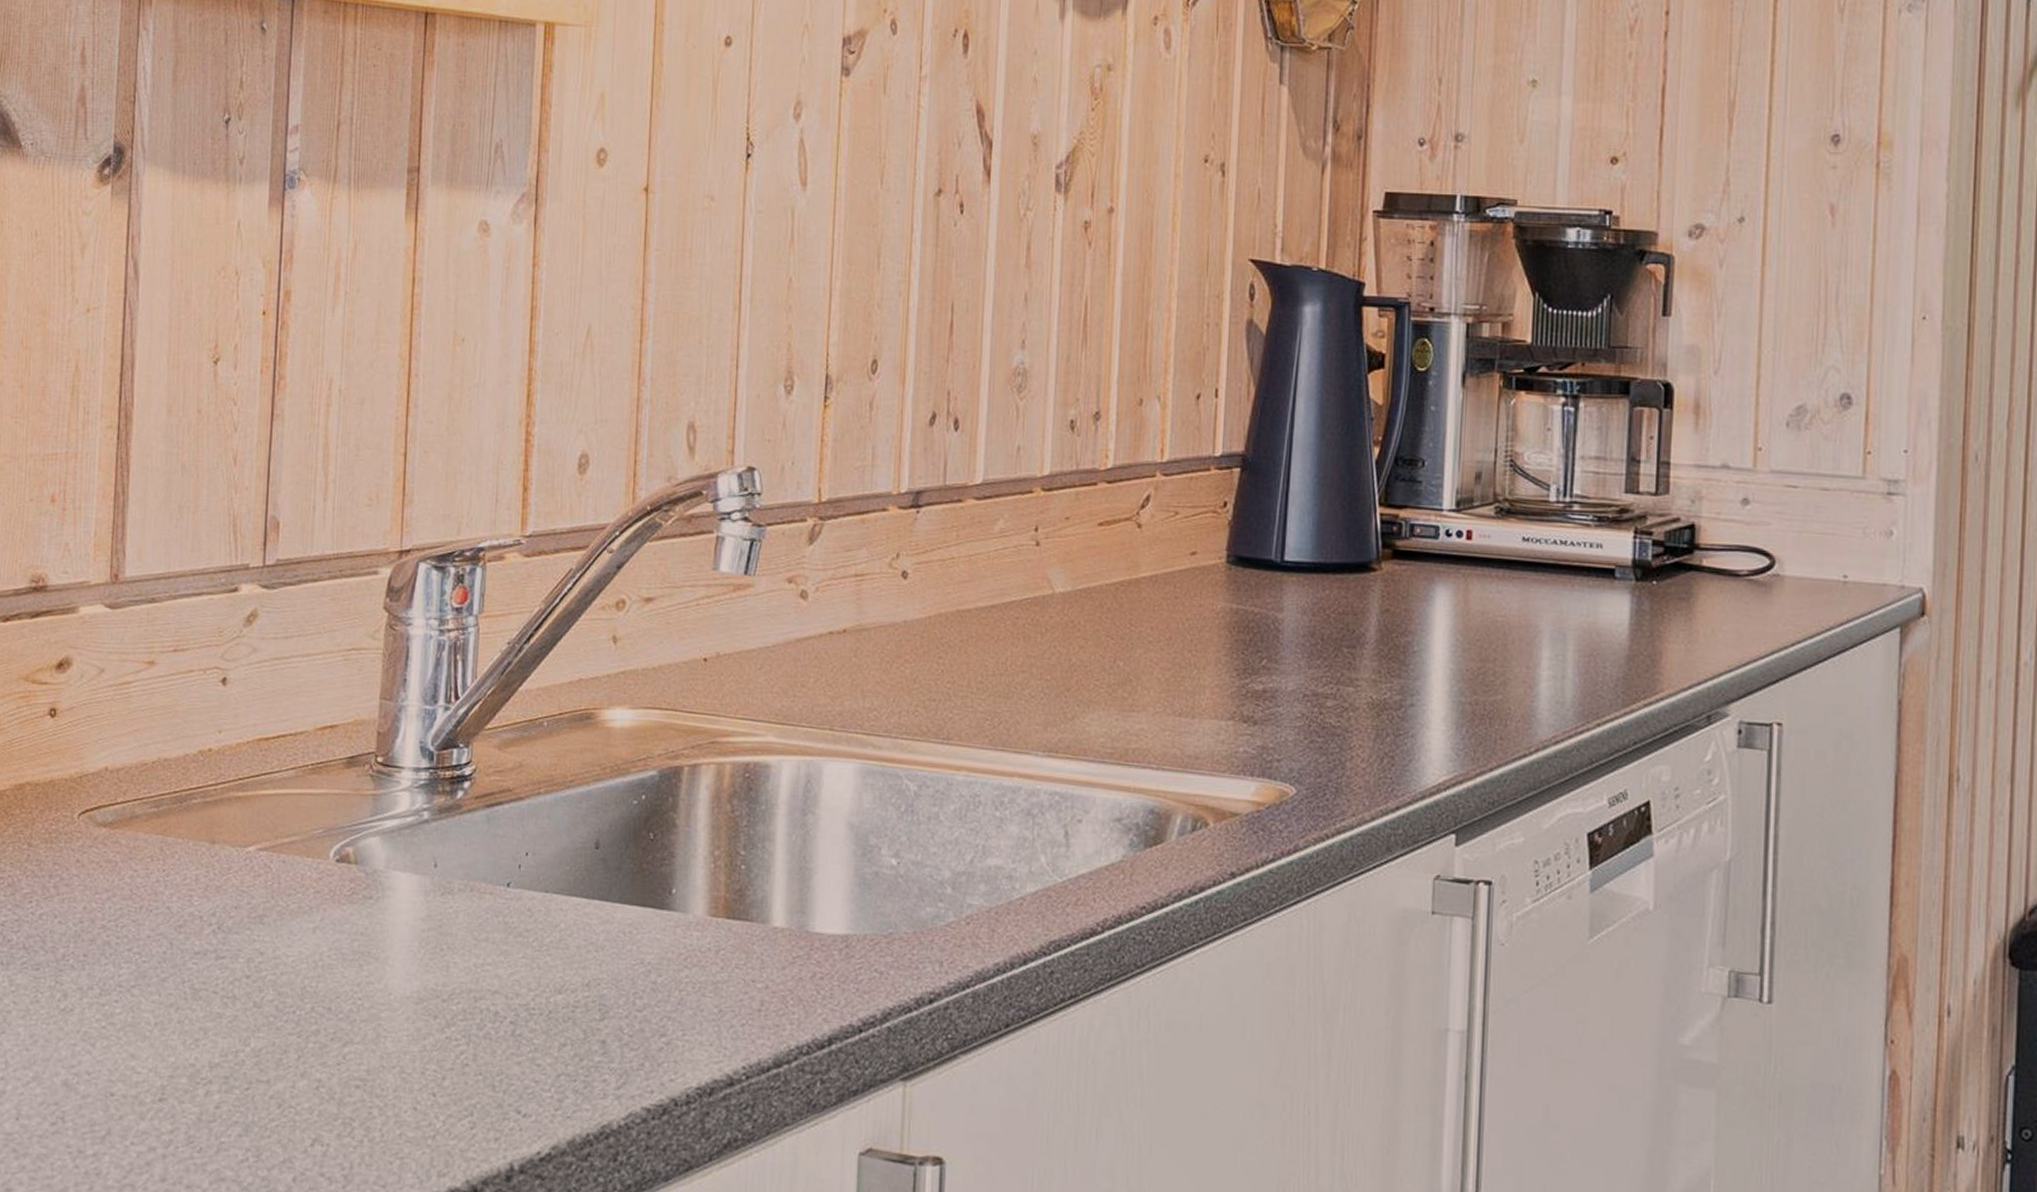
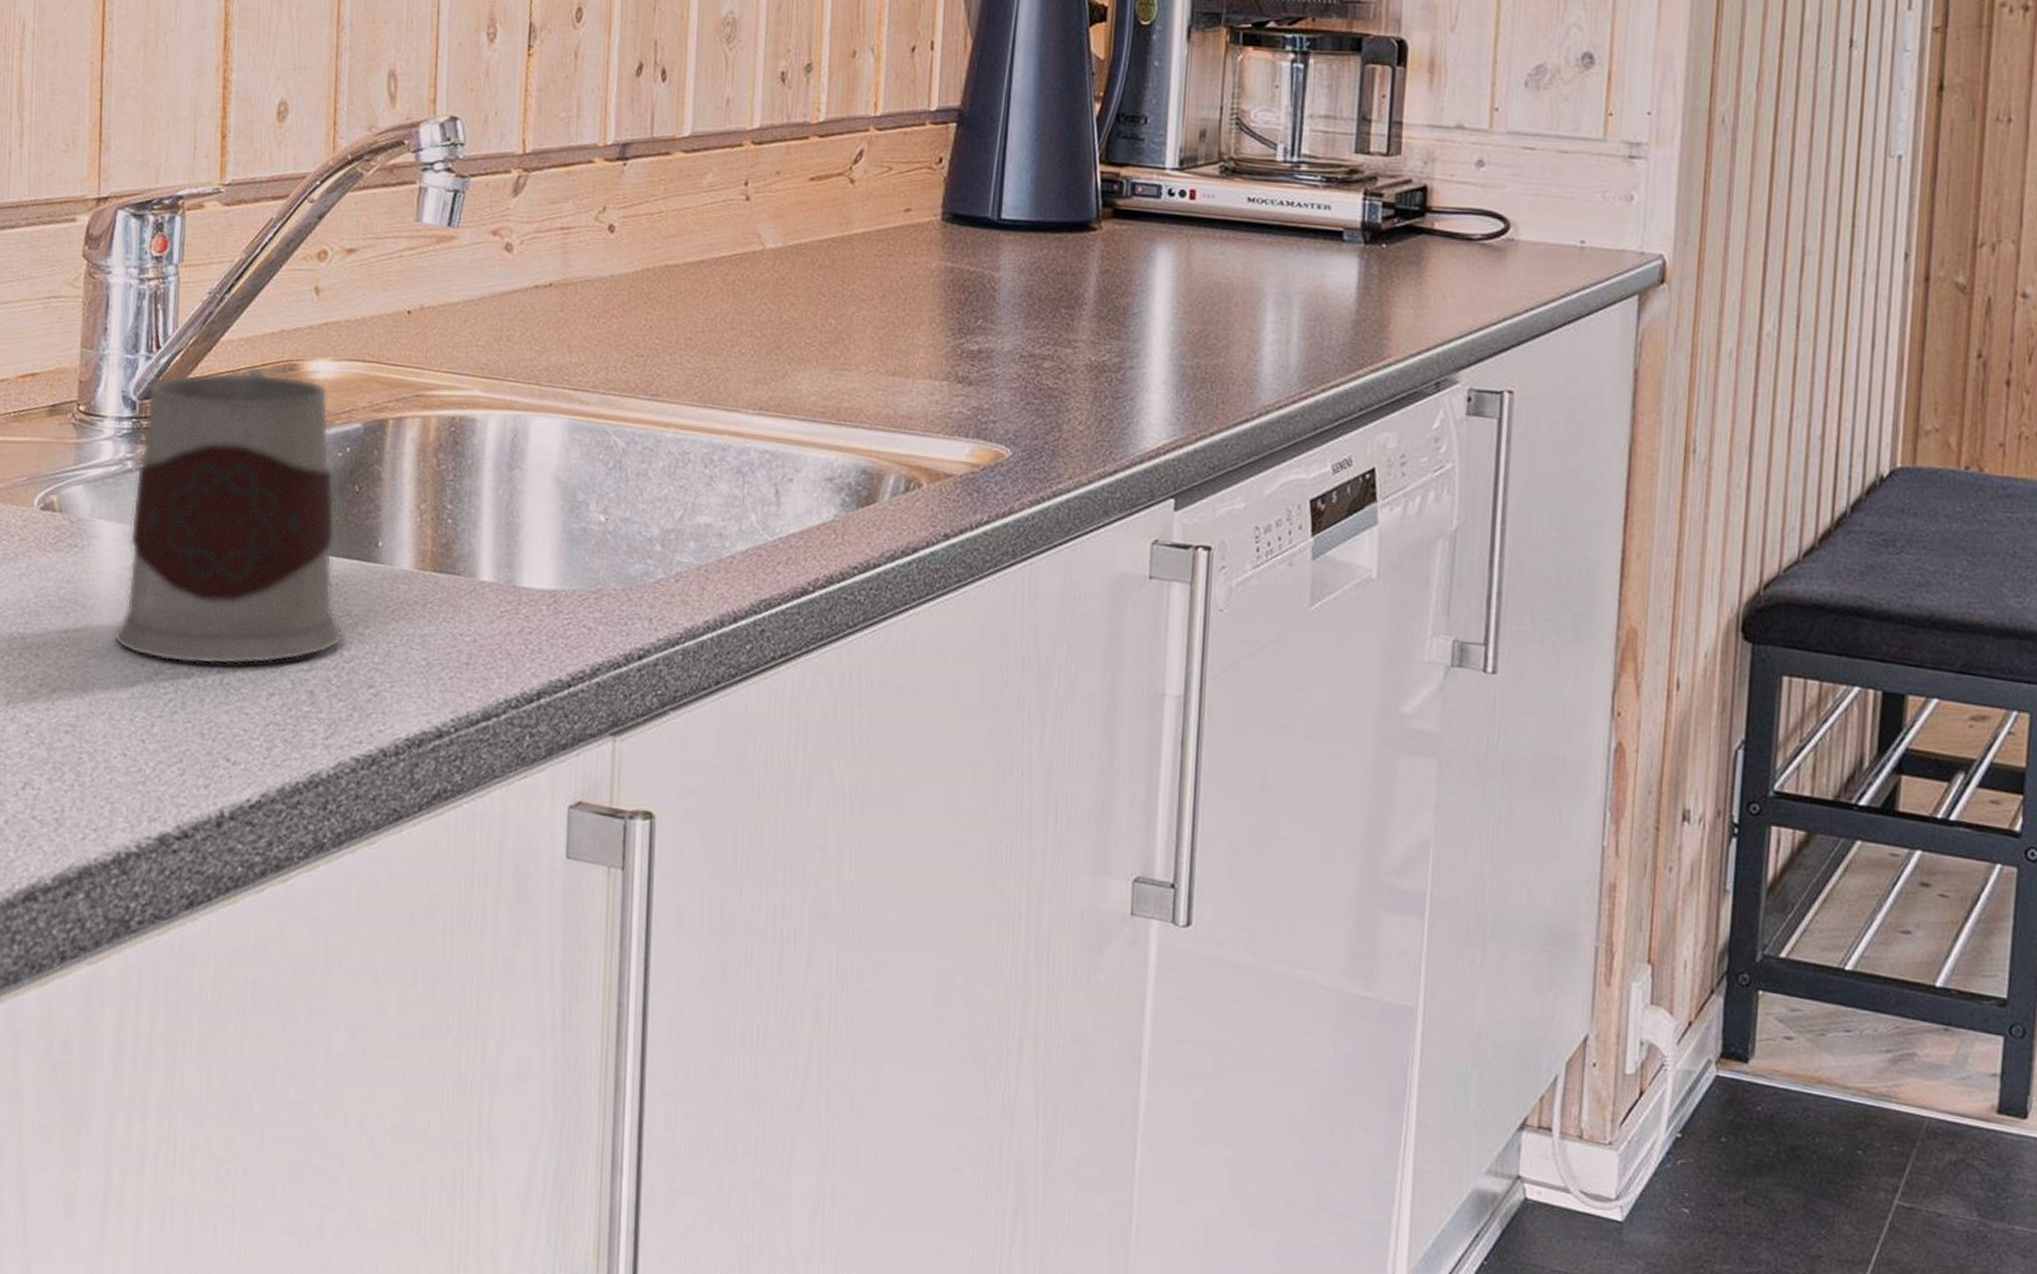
mug: none [406,715,636,1016] -> present [114,366,344,665]

